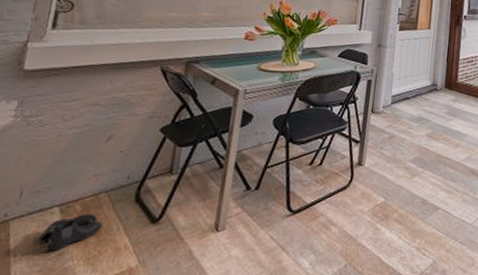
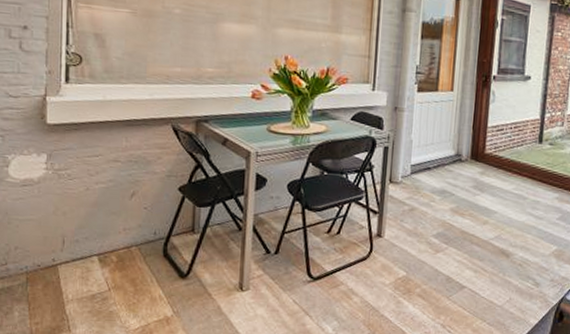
boots: present [34,214,103,252] -> none [81,264,138,296]

